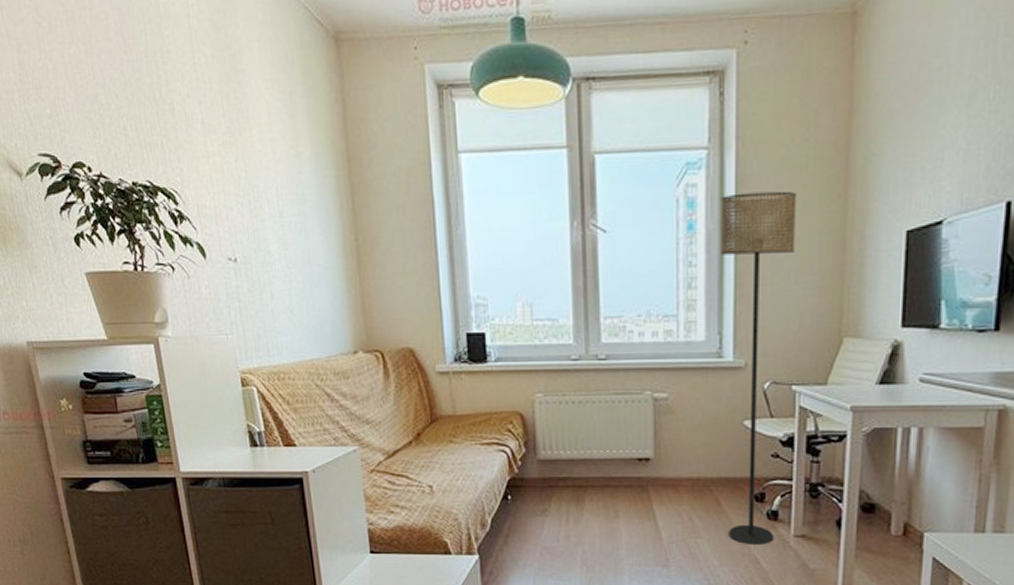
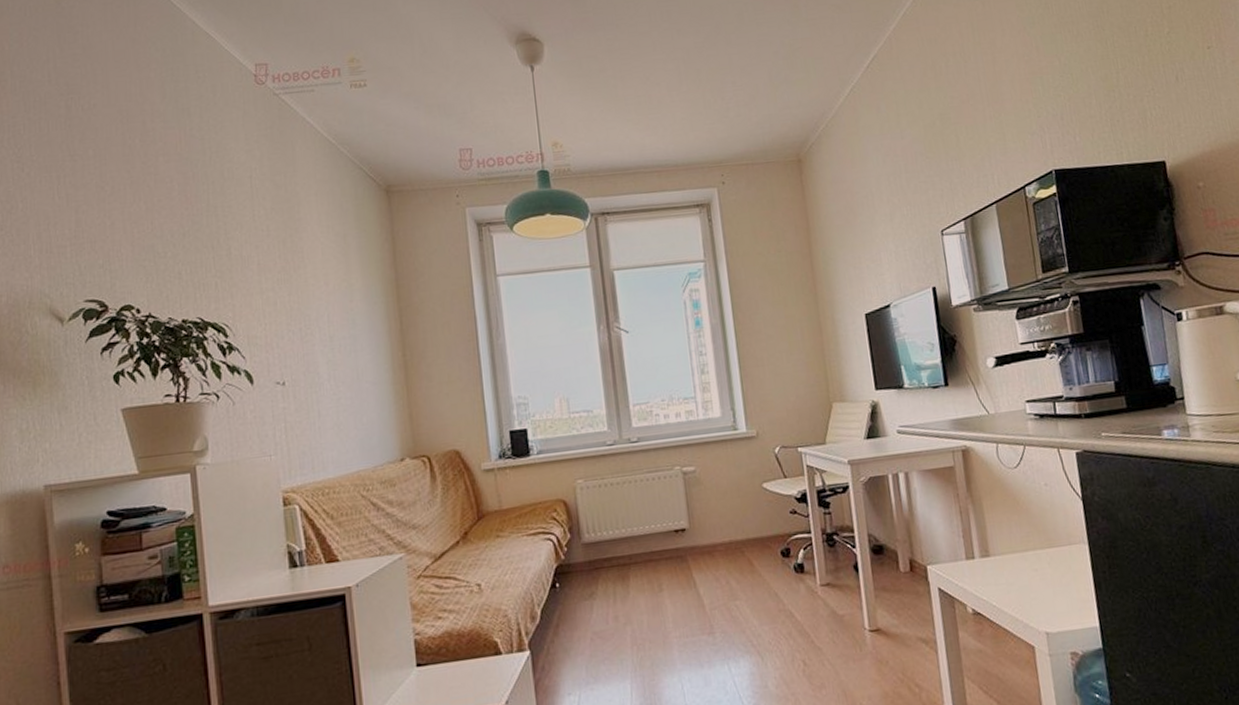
floor lamp: present [721,191,796,546] -> none [719,290,803,601]

